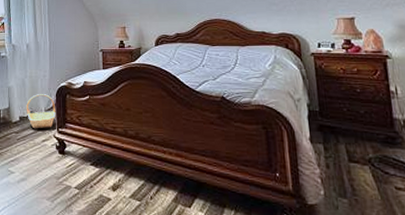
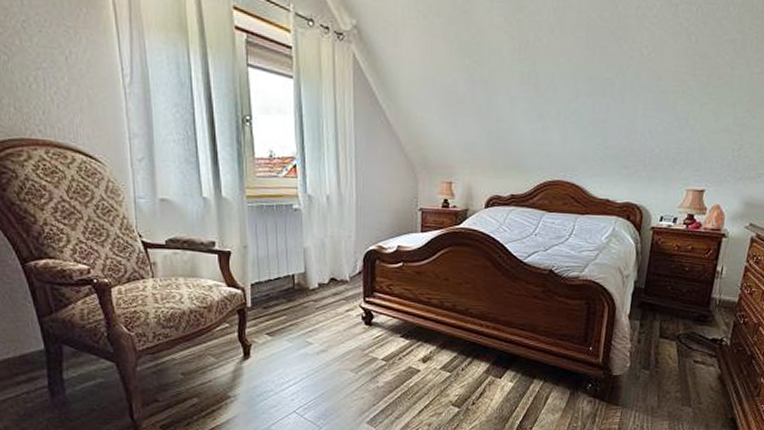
basket: present [26,94,56,129] -> none [326,258,363,298]

